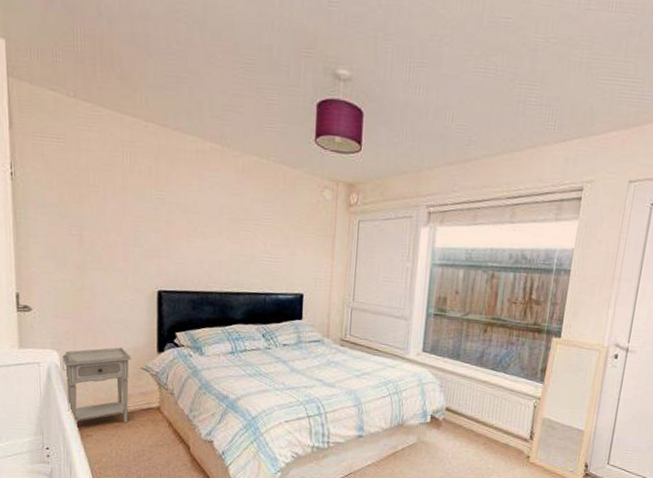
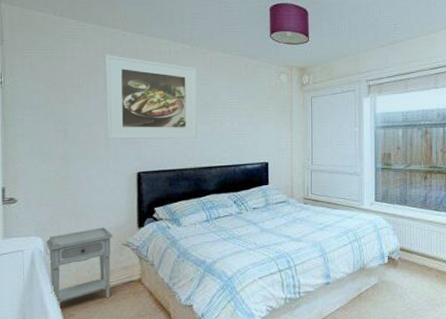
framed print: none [124,149,227,258] -> present [105,54,198,139]

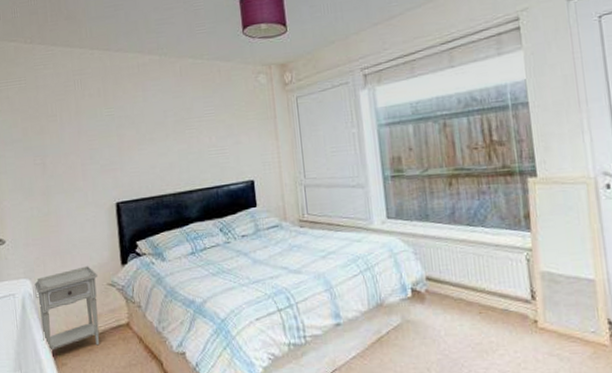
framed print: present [105,54,198,139] -> none [75,77,175,169]

